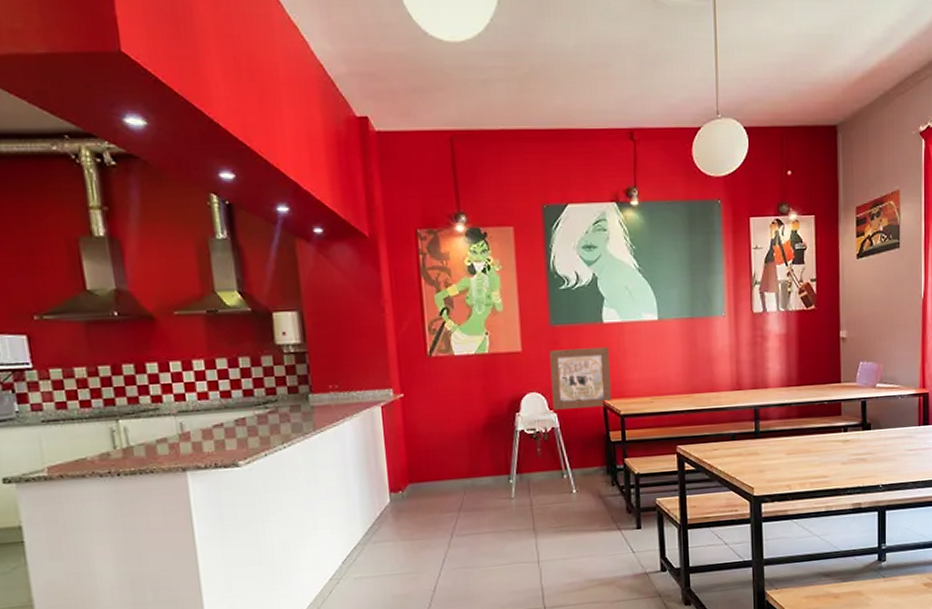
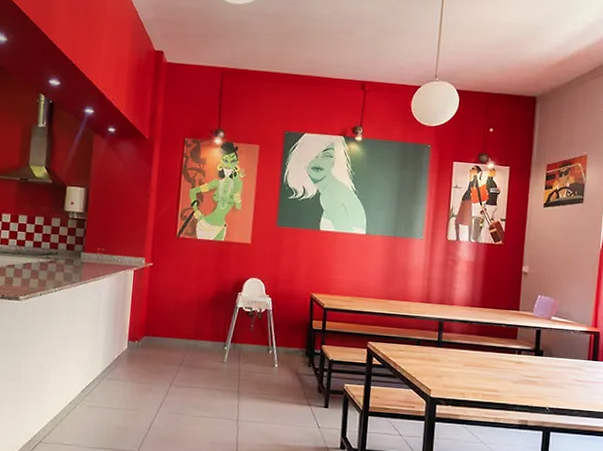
wall art: present [549,347,613,410] -> none [268,246,322,298]

